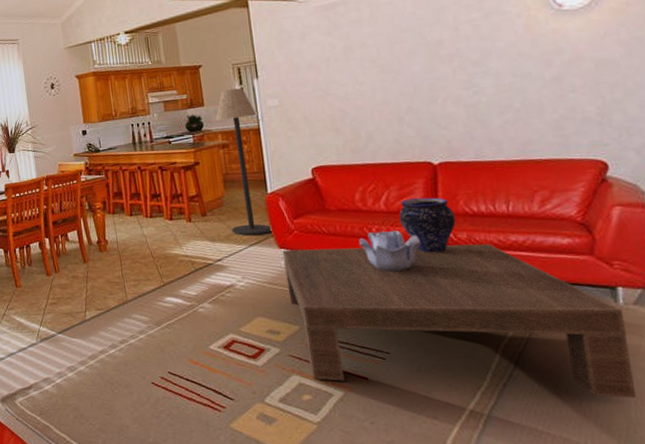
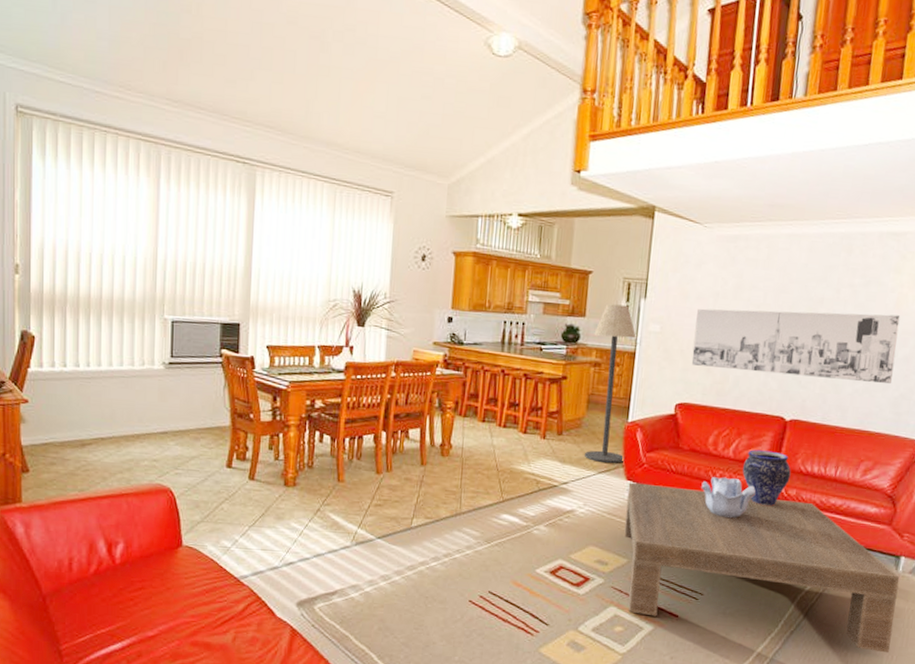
wall art: none [310,38,545,129] -> present [691,308,901,385]

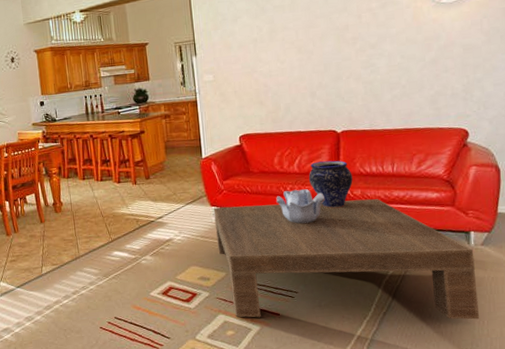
floor lamp: present [585,304,636,463] -> none [159,64,206,196]
wall art: present [691,308,901,385] -> none [240,26,425,102]

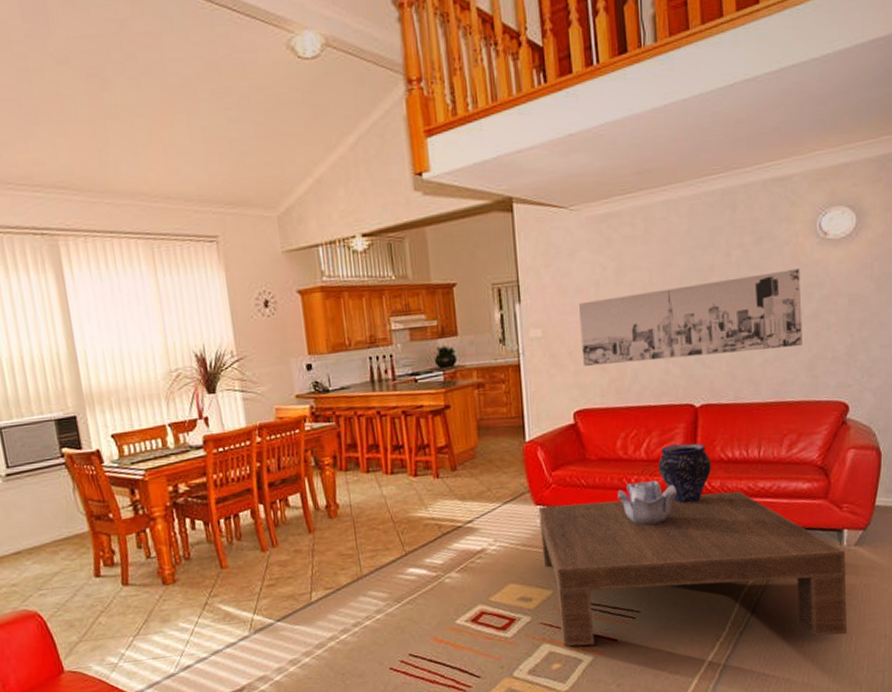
wall art: none [240,26,425,102] -> present [578,268,802,366]

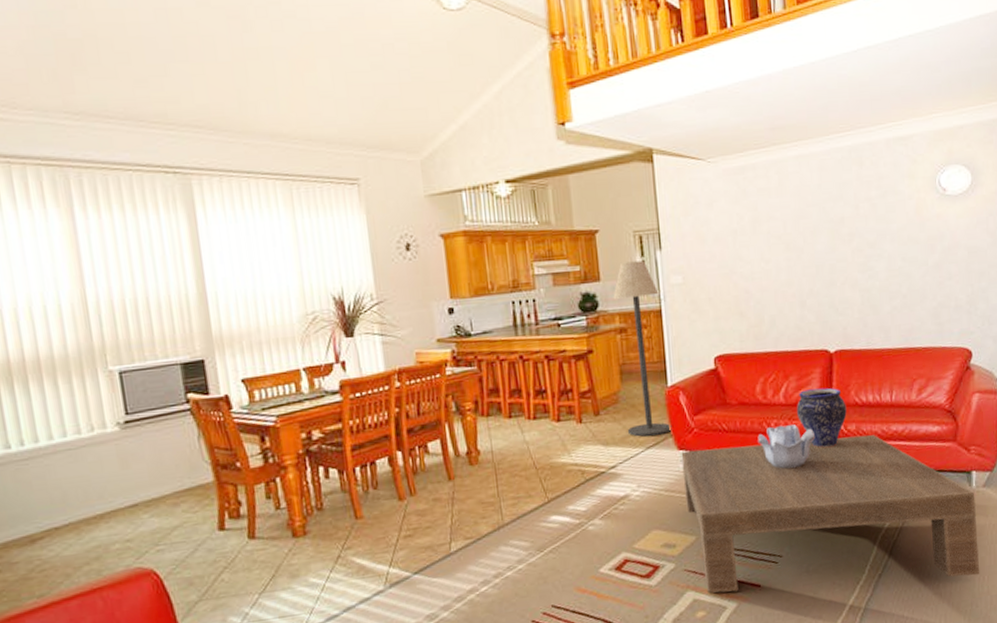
floor lamp: none [470,314,530,492] -> present [613,260,672,437]
wall art: present [578,268,802,366] -> none [716,222,927,312]

